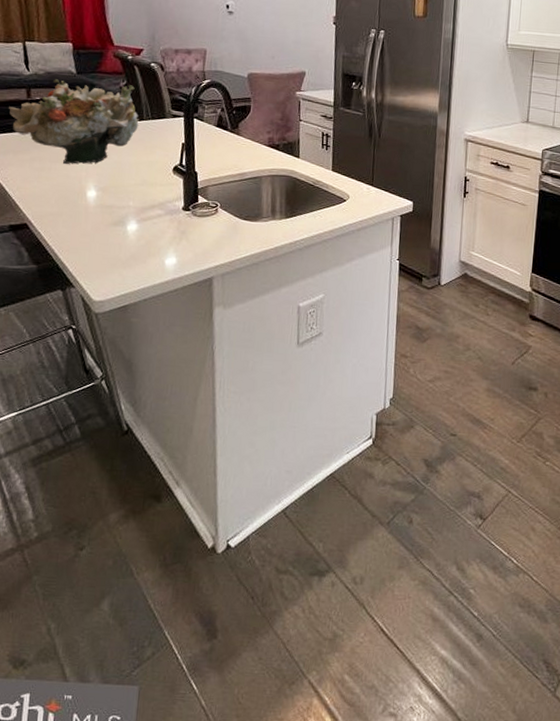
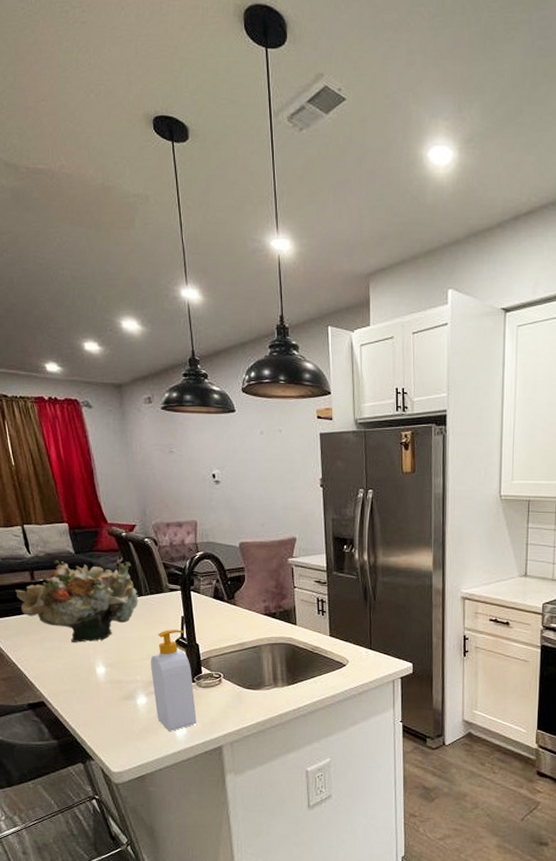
soap bottle: none [144,155,189,261] -> present [150,629,197,732]

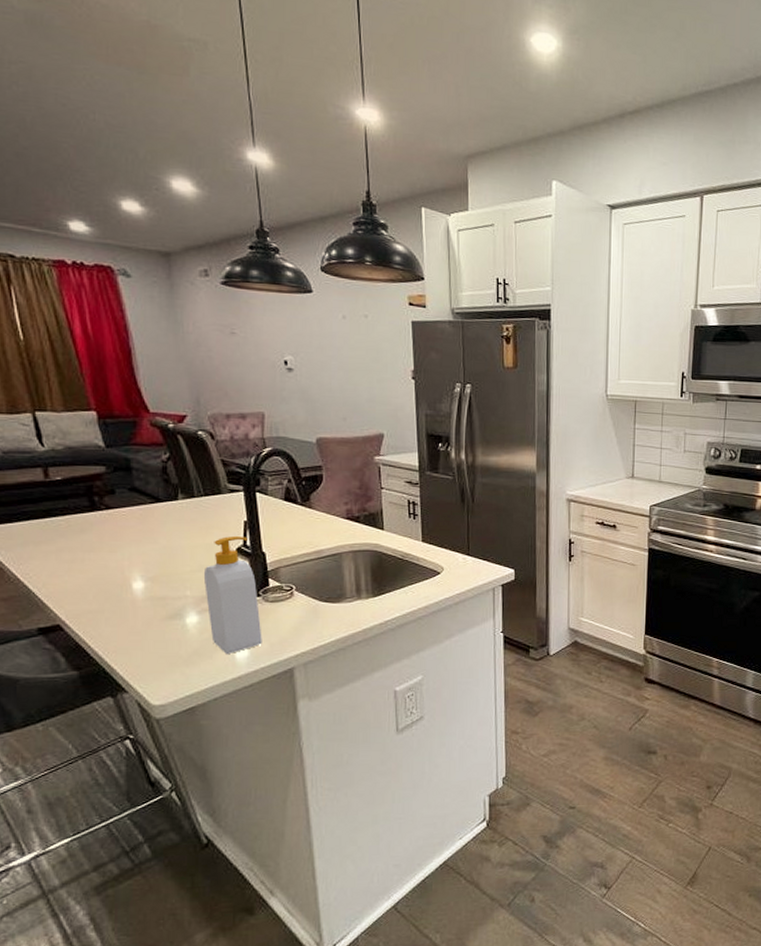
flower arrangement: present [15,560,138,643] -> none [22,455,189,554]

